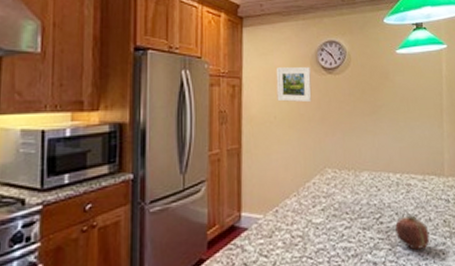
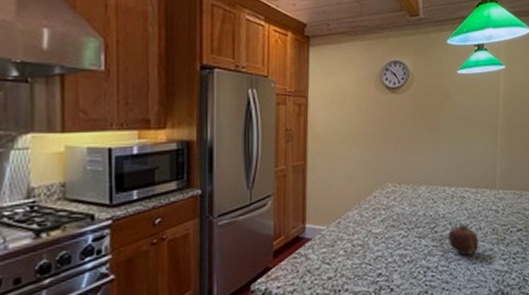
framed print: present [276,67,312,103] -> none [341,87,375,121]

